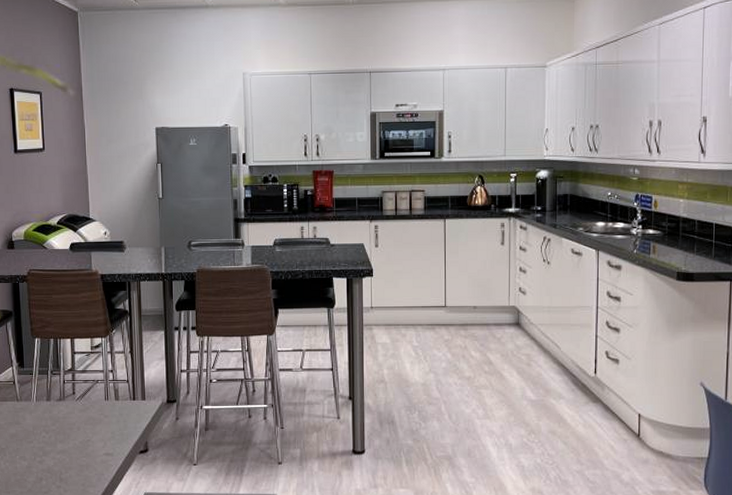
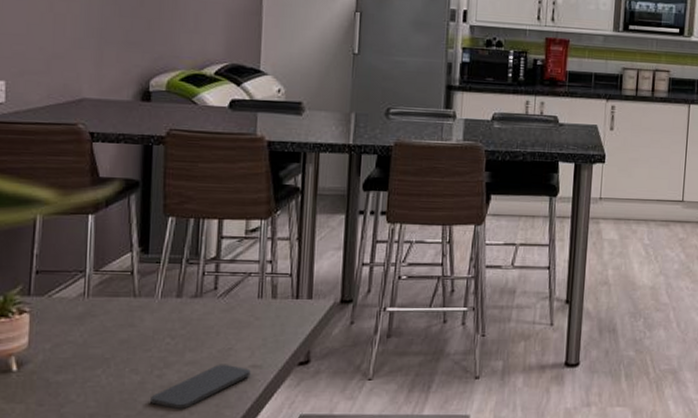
smartphone: none [36,452,105,488] -> present [150,364,251,410]

